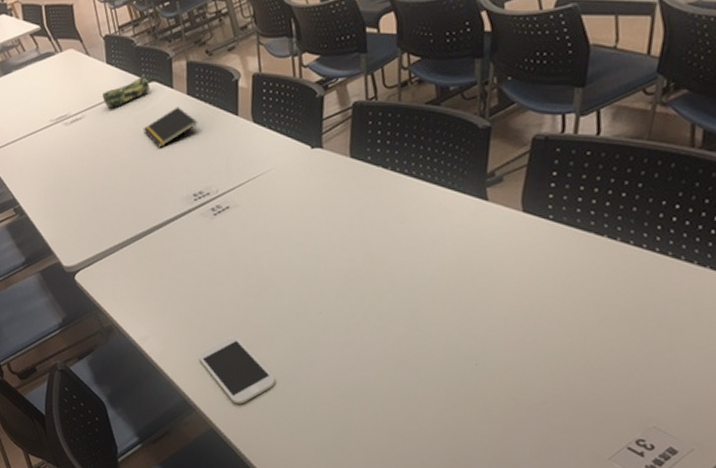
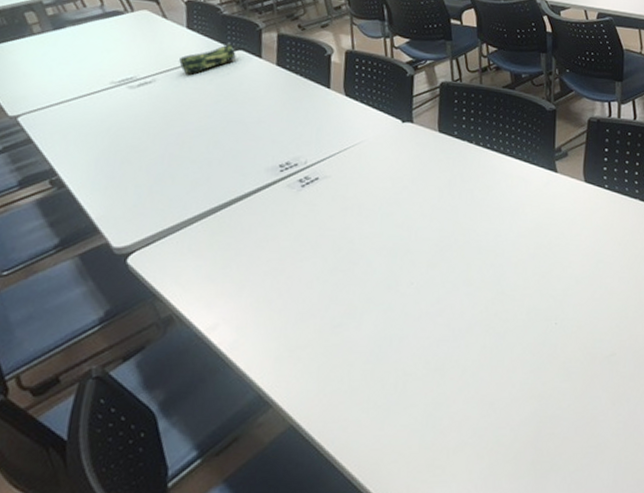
notepad: present [143,107,198,148] -> none [225,76,288,117]
smartphone: present [198,336,275,404] -> none [278,316,365,393]

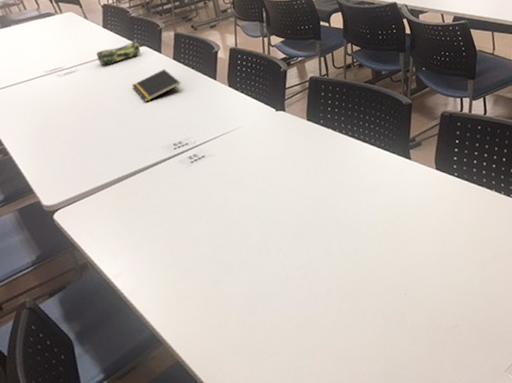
notepad: none [225,76,288,117] -> present [131,69,181,102]

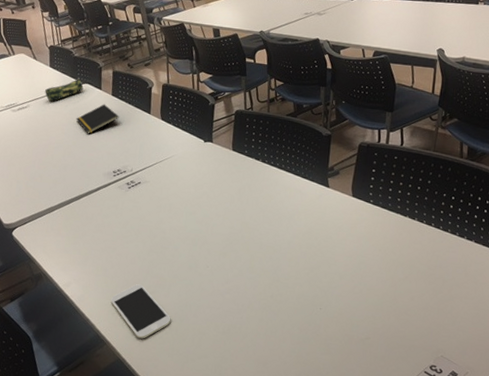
smartphone: none [169,272,239,336] -> present [111,284,171,339]

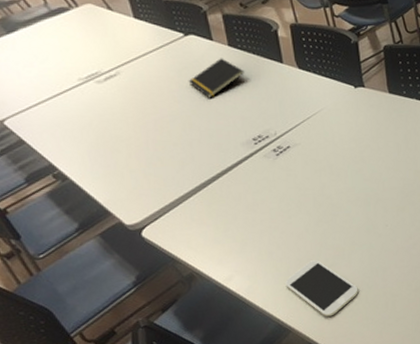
pencil case: present [45,78,84,102] -> none [136,28,189,64]

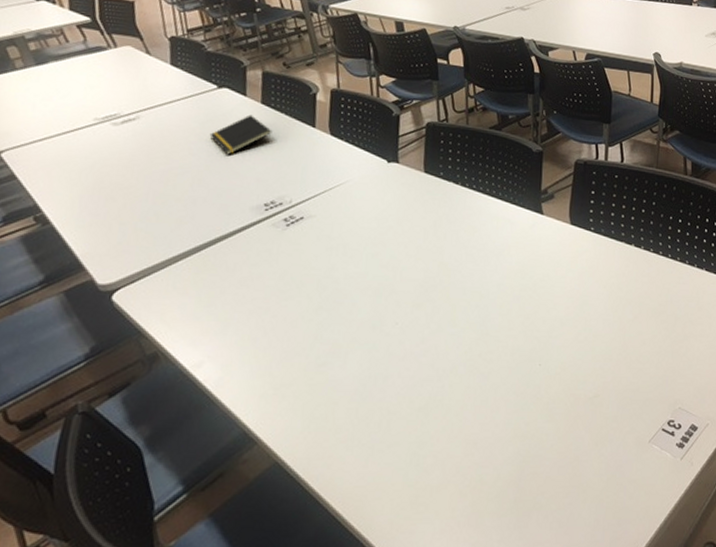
smartphone: present [285,260,359,317] -> none [263,355,349,430]

